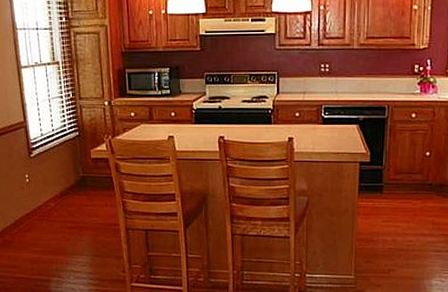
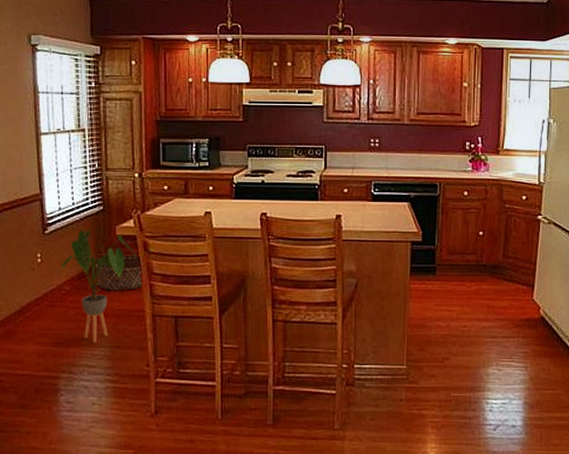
house plant: none [46,153,110,252] -> present [61,229,137,344]
basket: none [74,176,117,207] -> present [95,256,144,290]

